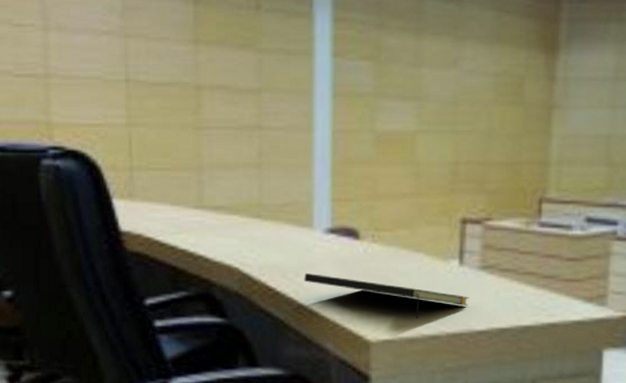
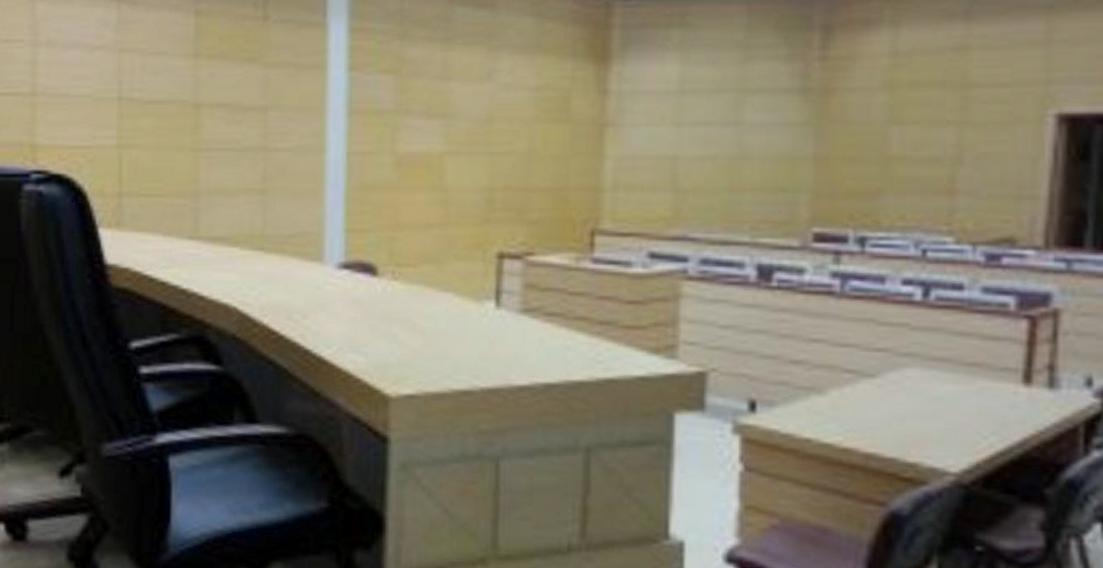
notepad: present [304,272,470,318] -> none [312,313,508,370]

